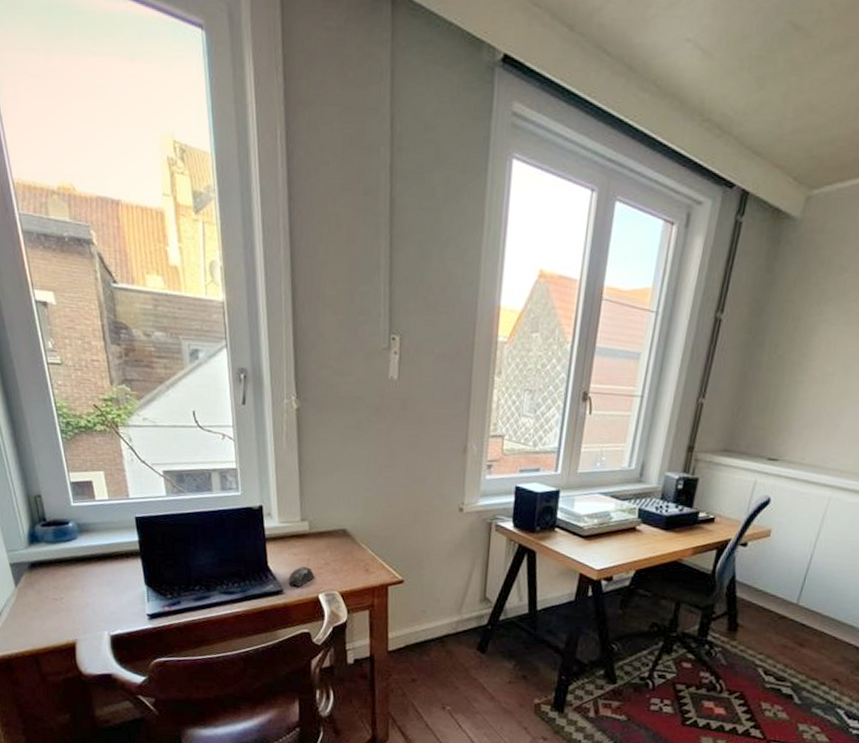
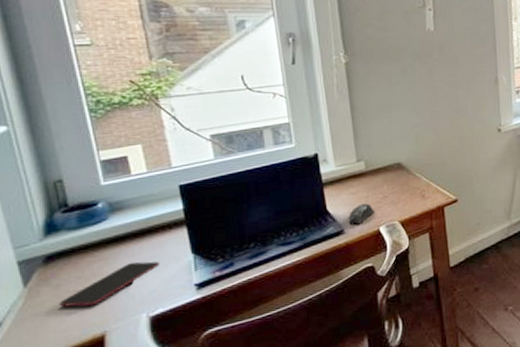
smartphone: none [41,582,119,615] -> present [59,261,160,307]

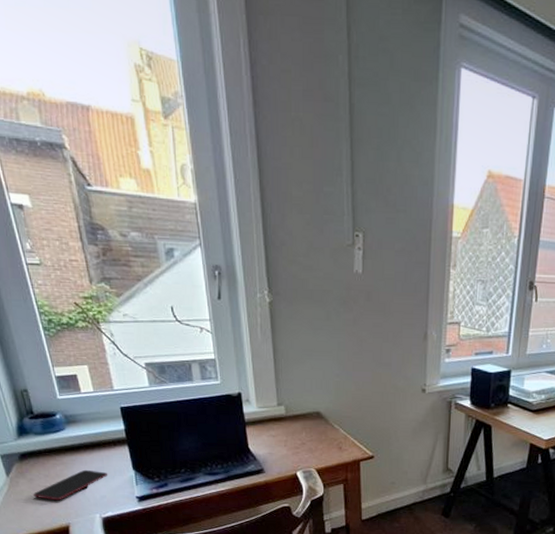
computer mouse: present [348,203,375,225] -> none [268,446,293,466]

